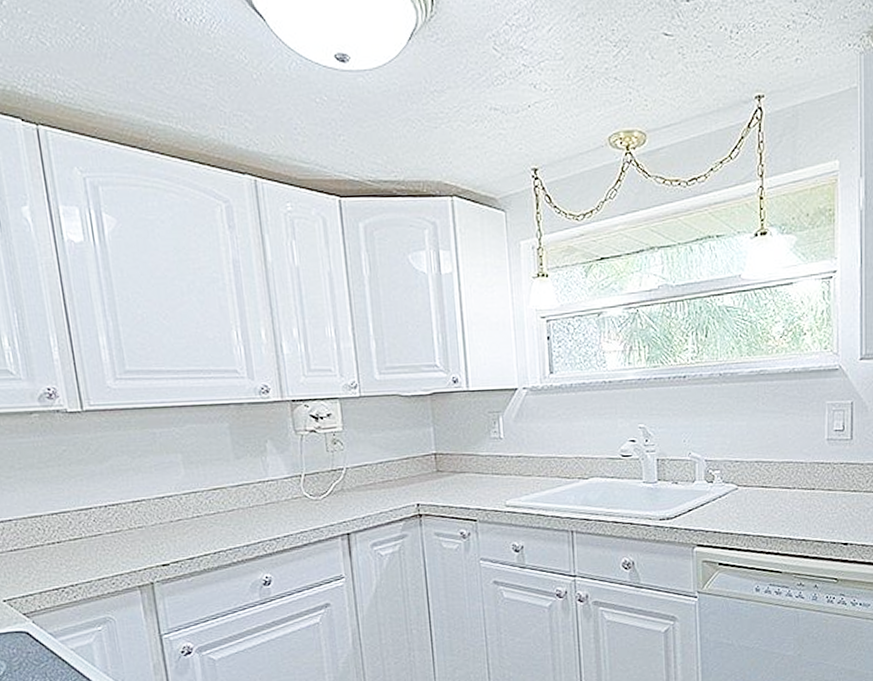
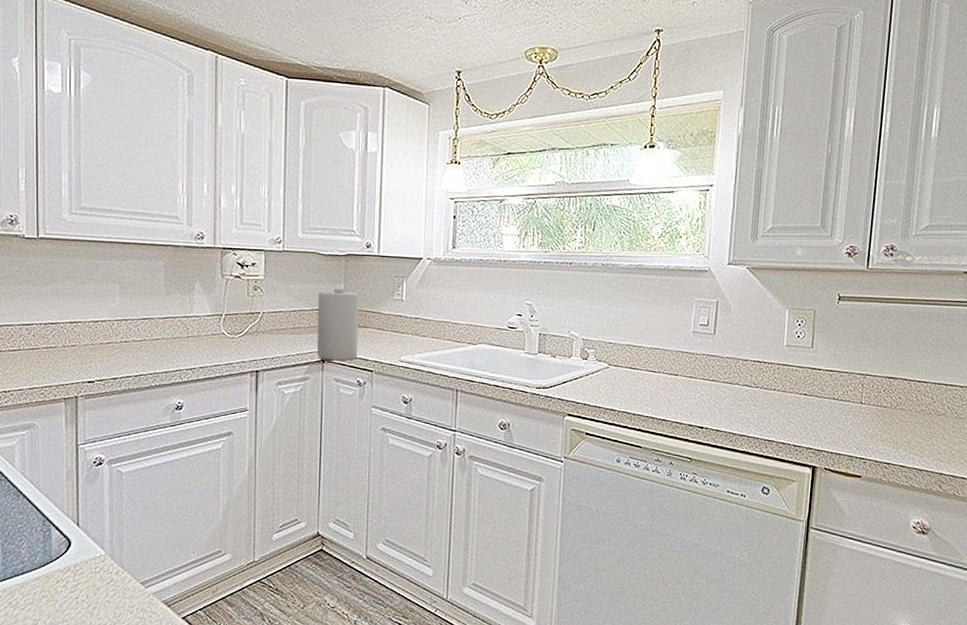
paper towel holder: none [405,432,457,514] -> present [317,288,359,361]

